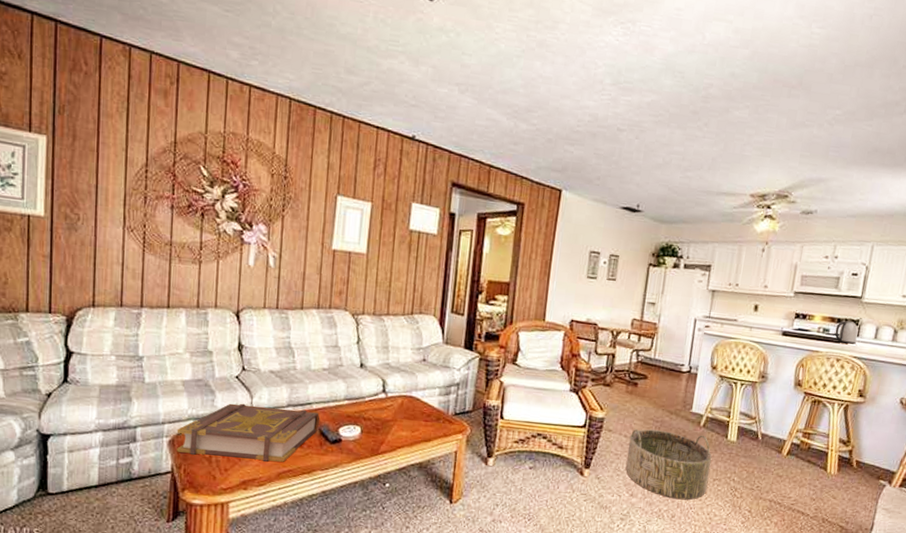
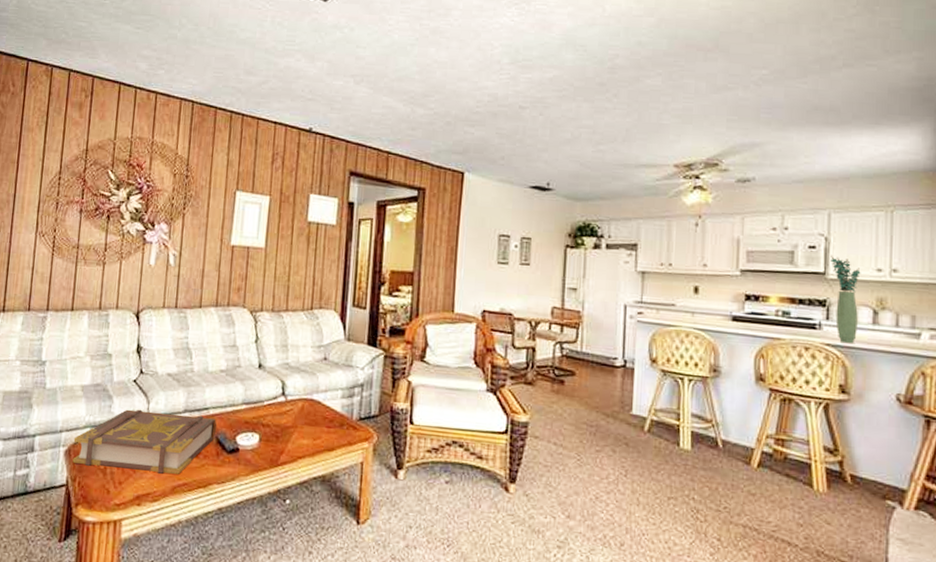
basket: present [625,429,712,500] -> none [558,435,663,524]
kettle: present [835,320,858,345] -> none [798,301,827,329]
vase: none [863,282,890,357] -> present [830,255,861,344]

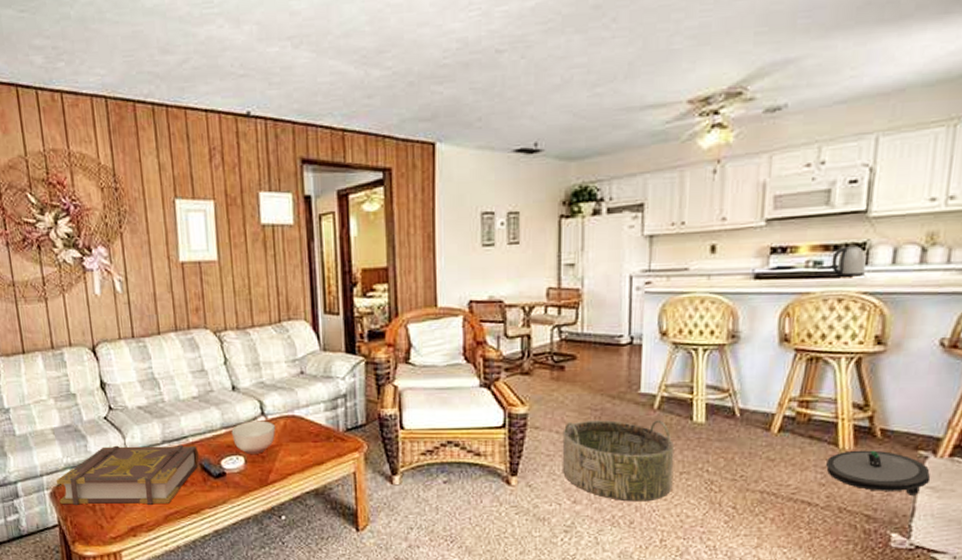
bowl: none [251,399,294,433] -> present [231,420,276,454]
basket: none [558,435,663,524] -> present [562,420,675,502]
kettle: none [798,301,827,329] -> present [831,246,866,277]
robot vacuum: none [803,493,900,547] -> present [826,450,931,497]
vase: present [830,255,861,344] -> none [875,188,910,290]

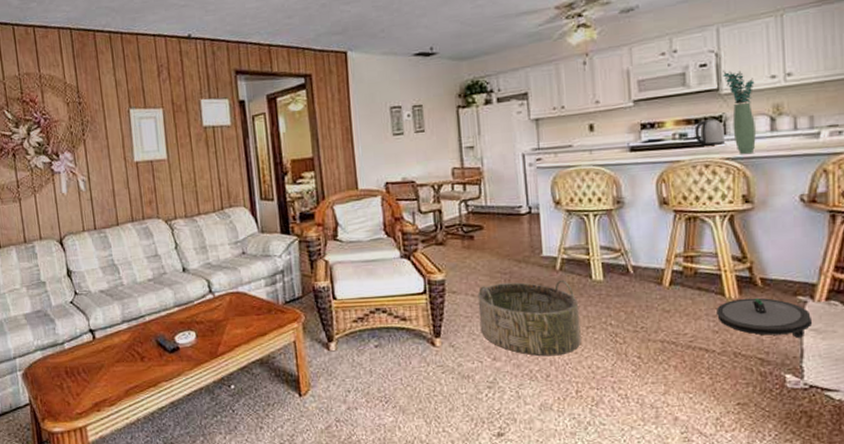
book: present [56,444,200,505] -> none [27,323,156,384]
bowl: present [231,420,276,454] -> none [183,298,223,329]
vase: none [875,188,910,290] -> present [723,70,756,155]

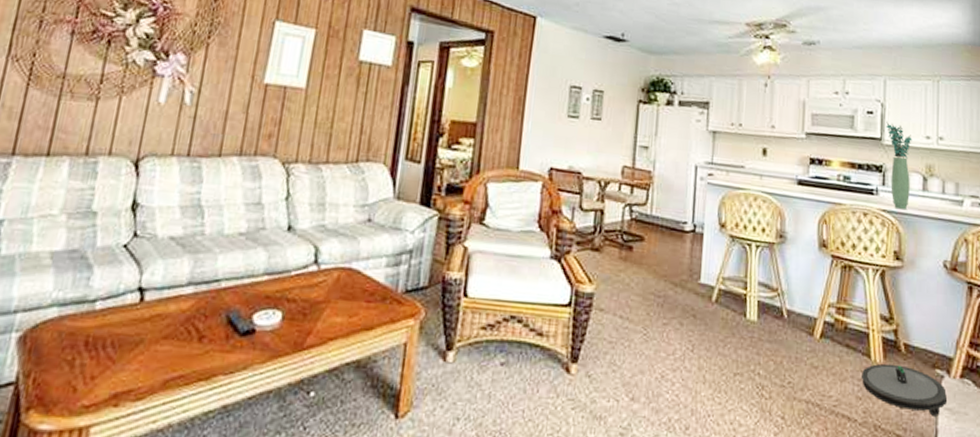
basket: present [477,279,581,357] -> none [622,307,730,405]
kettle: present [694,119,725,146] -> none [857,166,883,195]

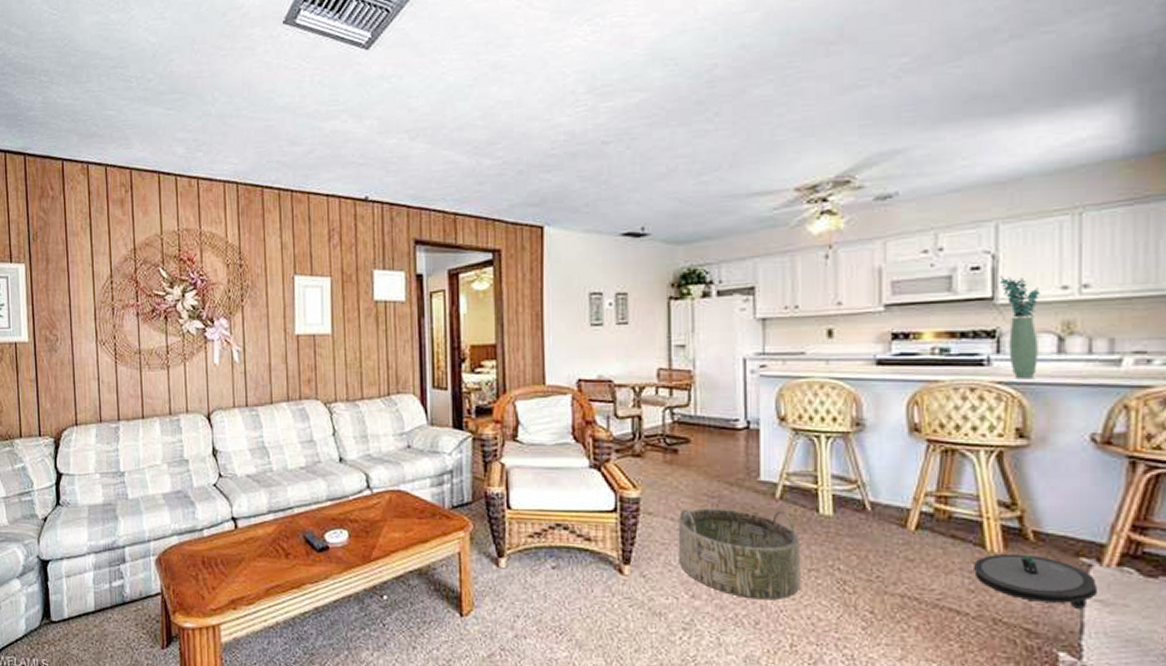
basket: none [622,307,730,405] -> present [678,508,801,600]

